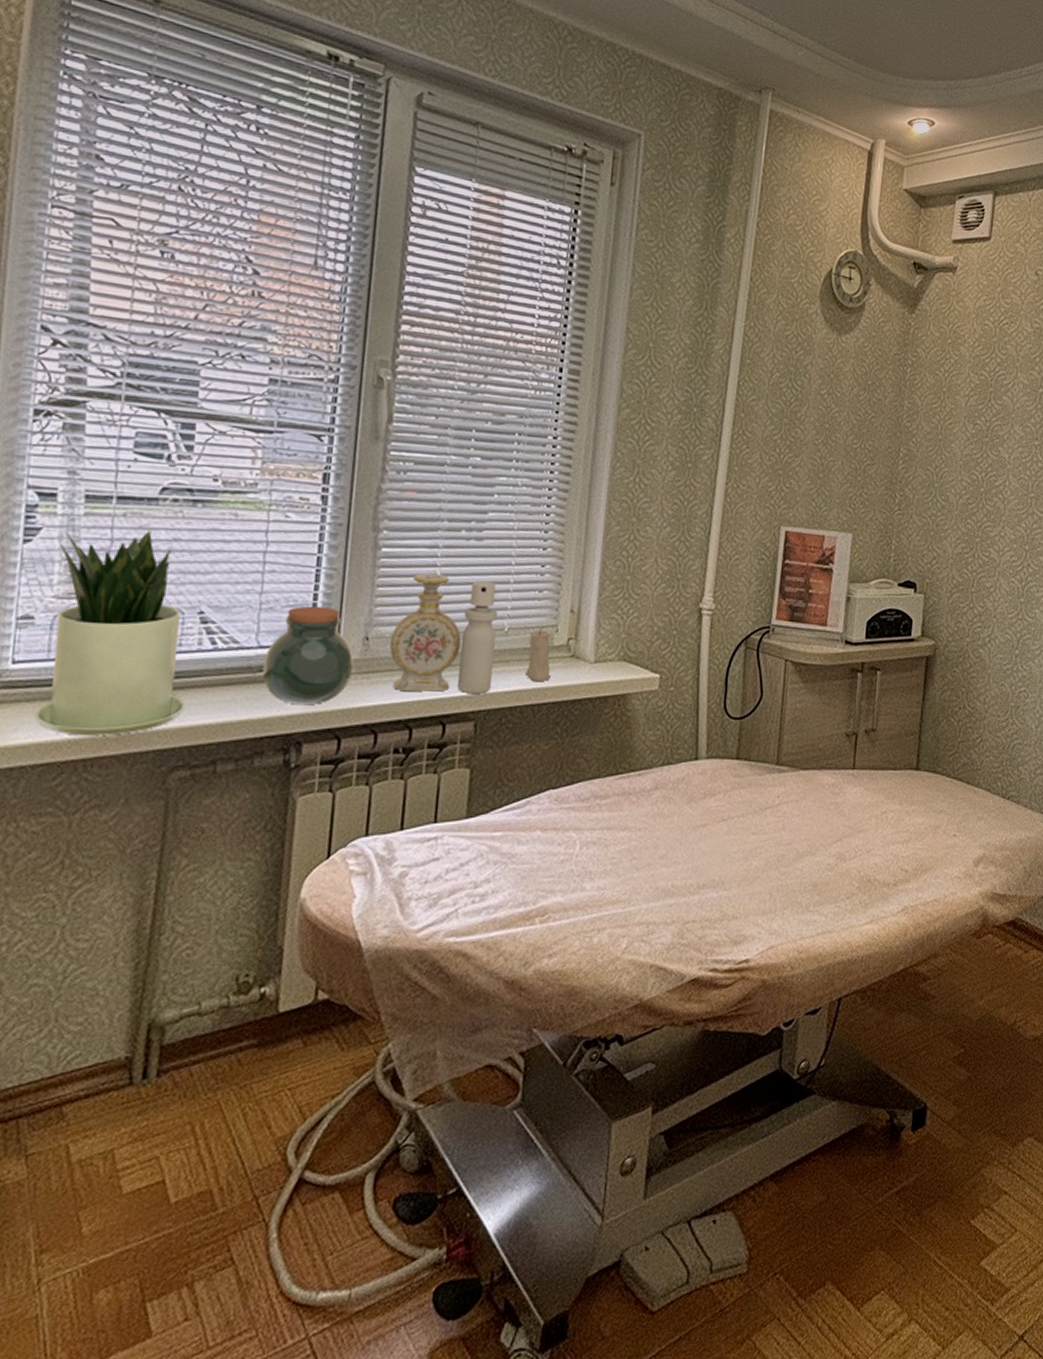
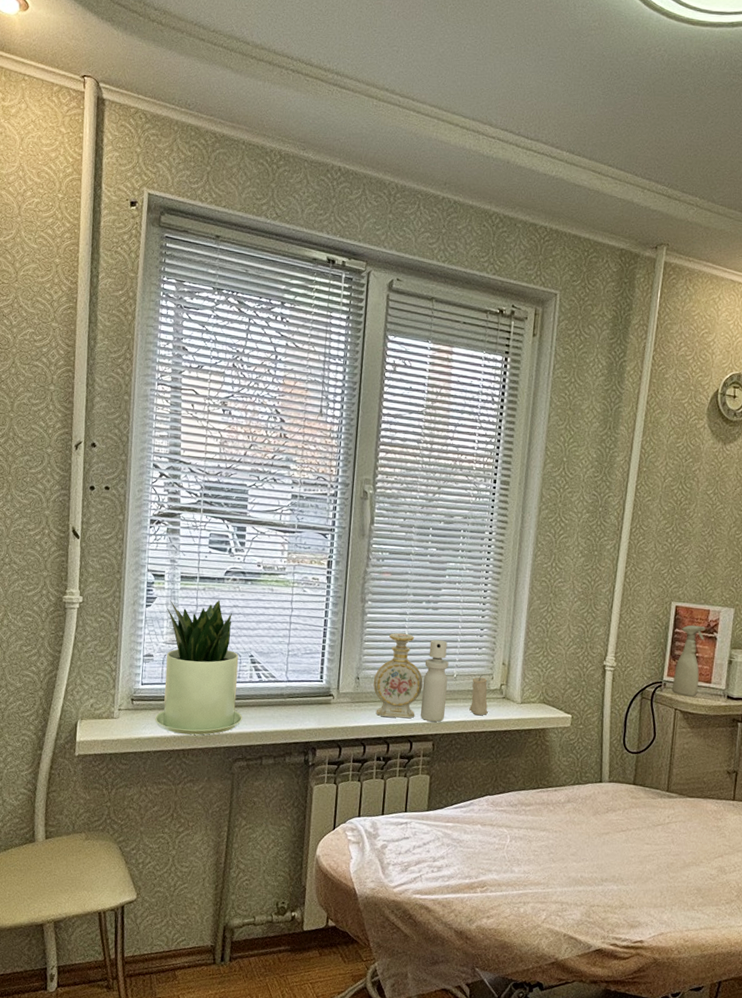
jar: present [262,605,354,706] -> none [290,653,350,723]
spray bottle: none [782,554,820,644] -> present [672,625,706,697]

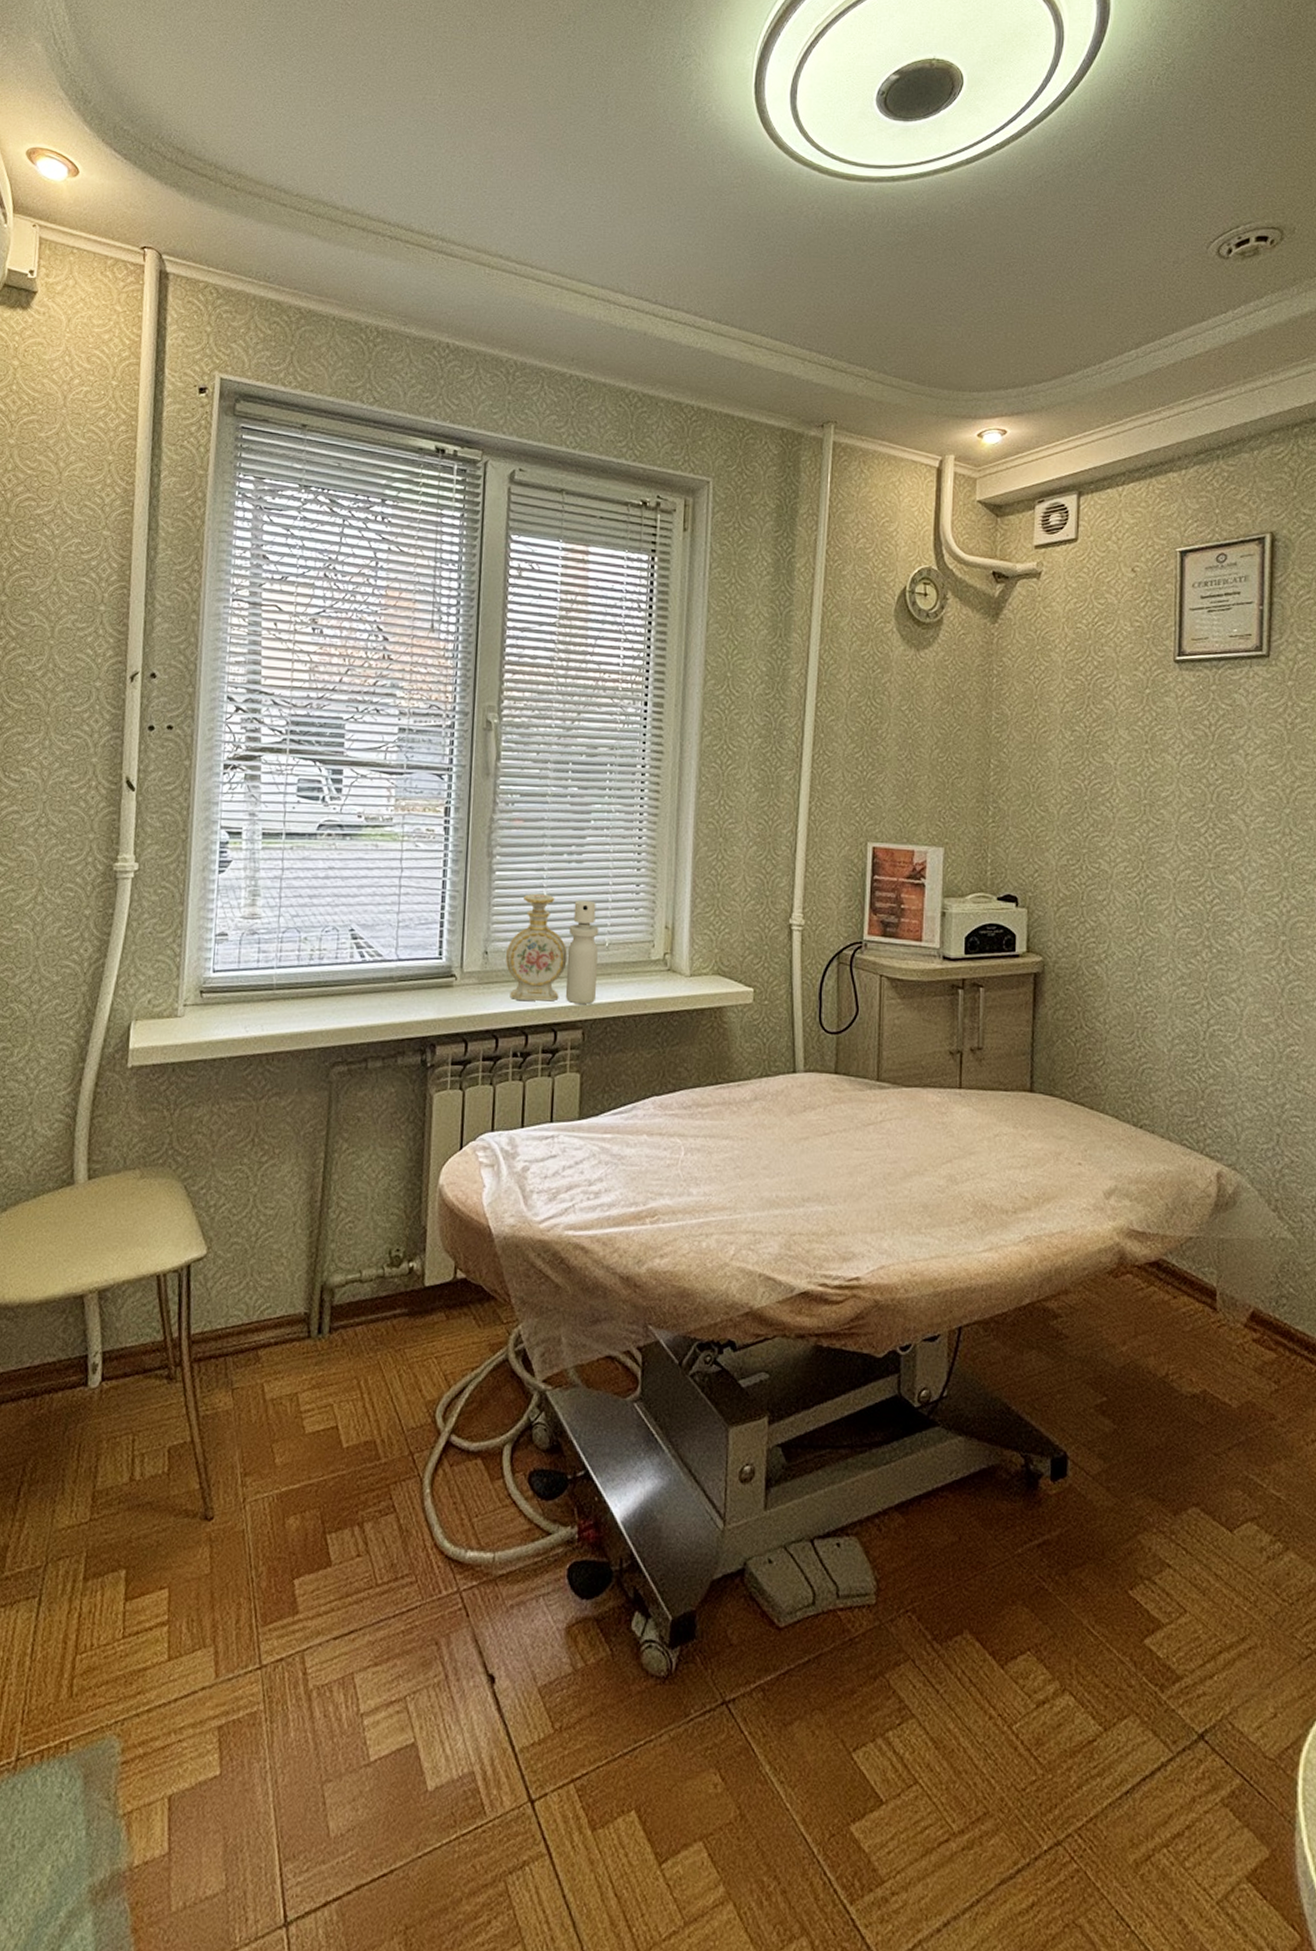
planter: present [155,599,243,735] -> none [230,860,343,1034]
candle: present [469,675,488,716] -> none [626,942,650,994]
spray bottle: present [672,625,706,697] -> none [876,869,911,959]

